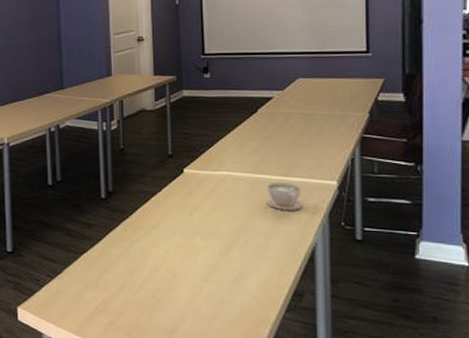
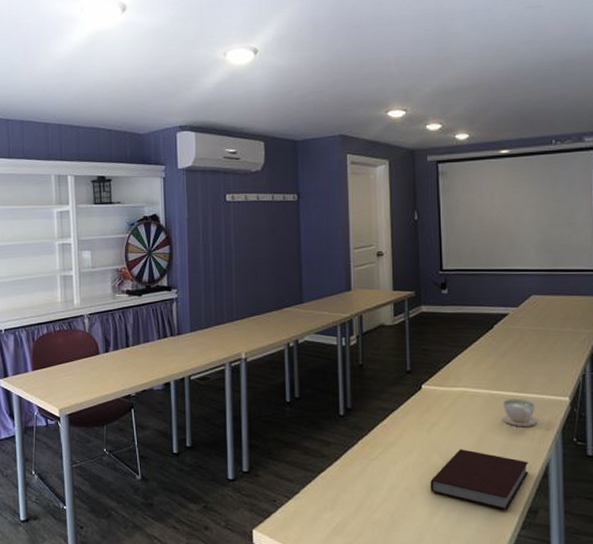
notebook: none [192,232,294,293] -> present [430,449,528,510]

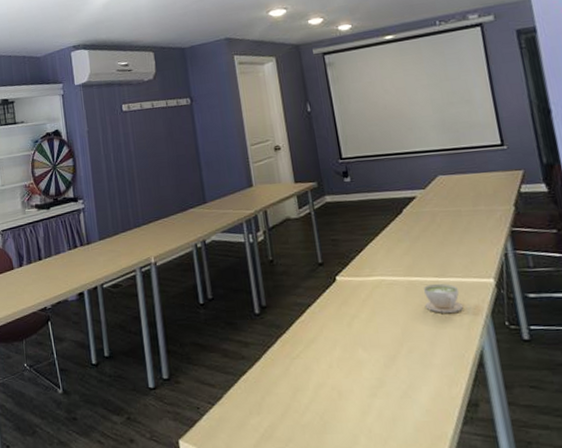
notebook: present [430,449,528,510] -> none [357,341,462,405]

